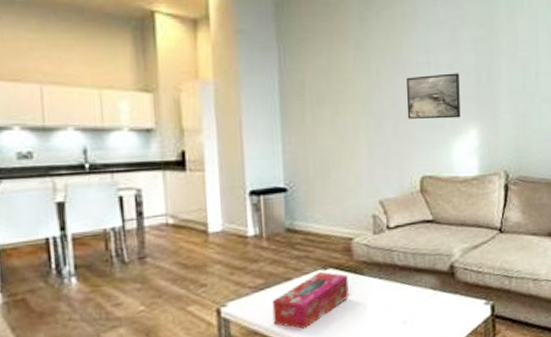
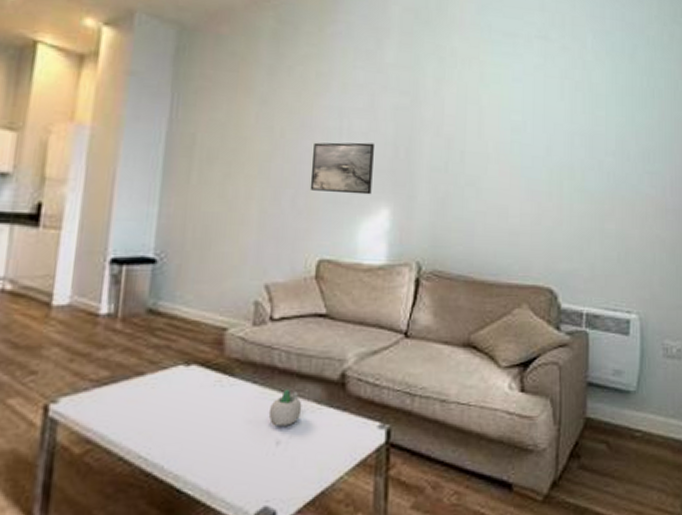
tissue box: present [272,271,349,329] -> none [112,367,215,441]
succulent planter: none [395,280,421,310] -> present [268,388,302,426]

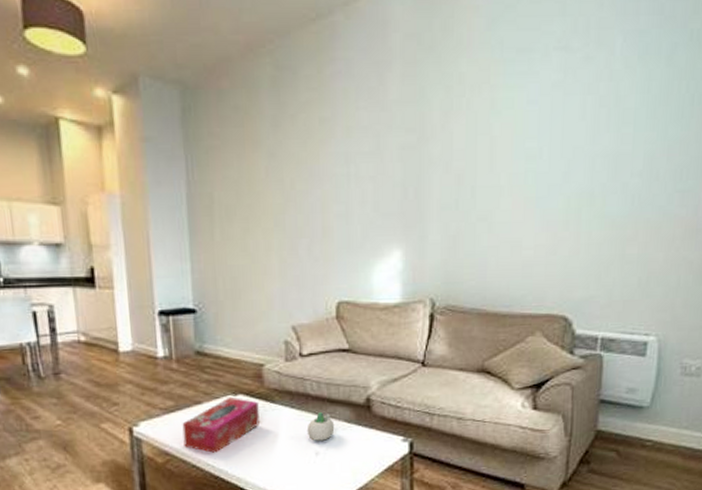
tissue box: none [112,367,215,441] -> present [182,397,259,453]
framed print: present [310,142,374,195] -> none [323,186,383,239]

